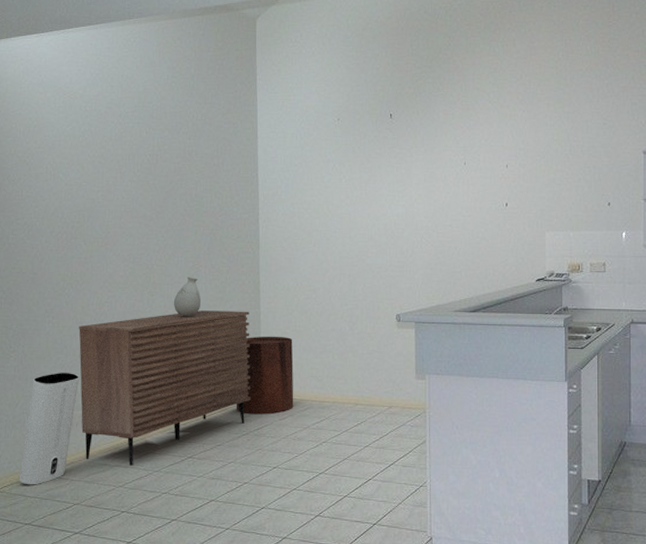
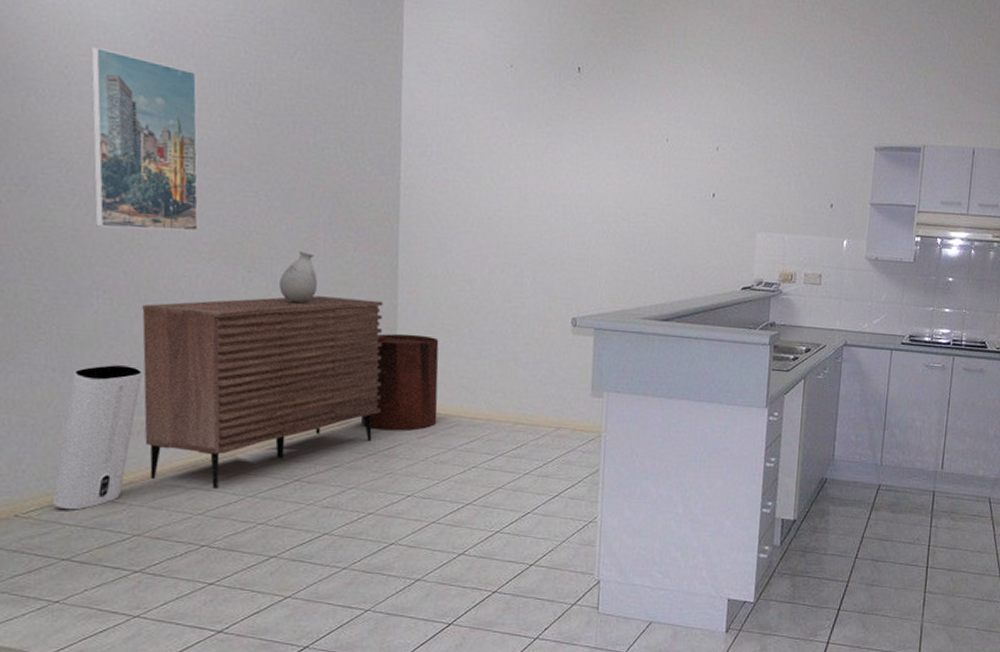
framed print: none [44,140,117,270] -> present [90,46,199,232]

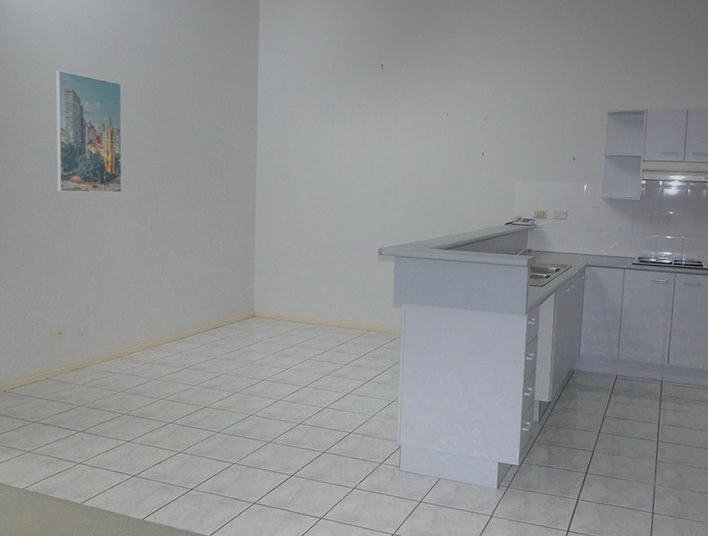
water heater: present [52,364,142,510] -> none [27,286,85,388]
sideboard: present [142,296,383,489] -> none [85,236,245,374]
vase: present [278,251,317,304] -> none [174,205,200,242]
trash can: present [360,333,439,431] -> none [229,262,284,333]

